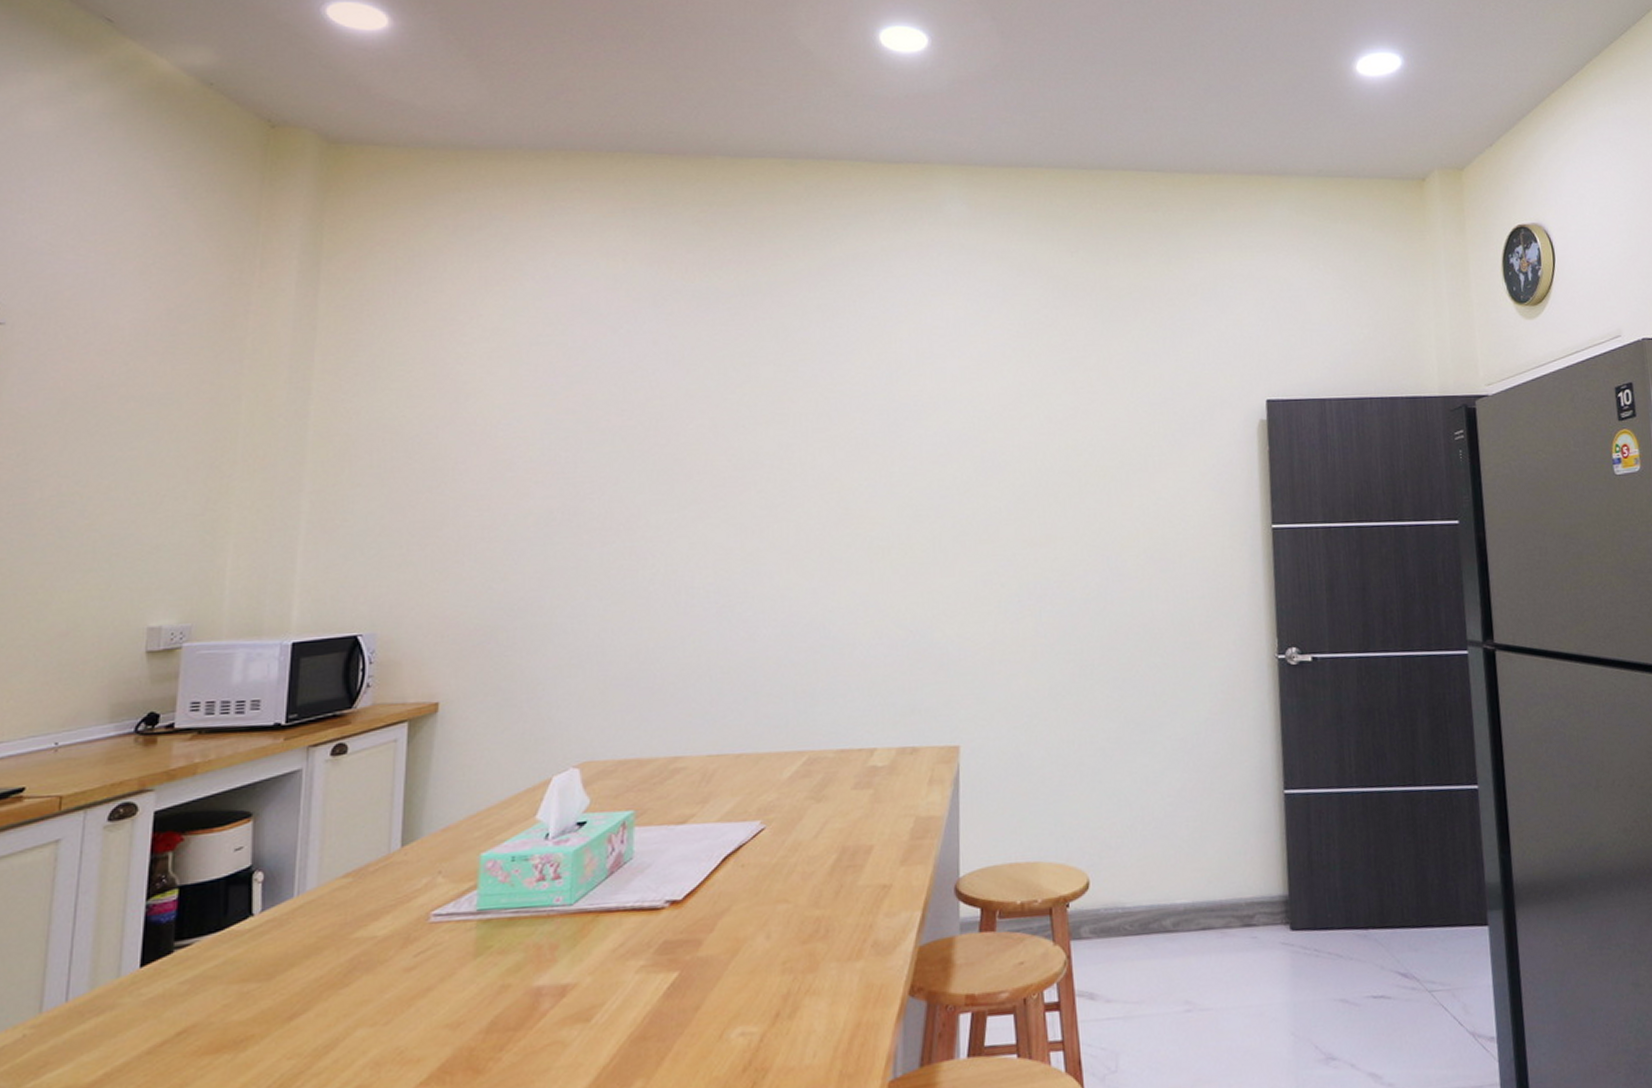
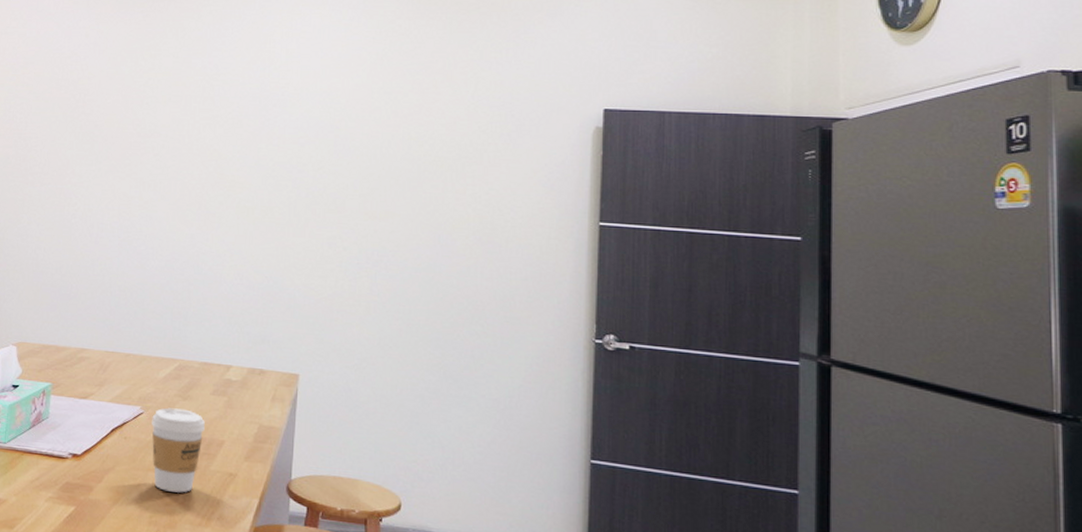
coffee cup: none [777,813,847,925] -> present [152,408,205,493]

